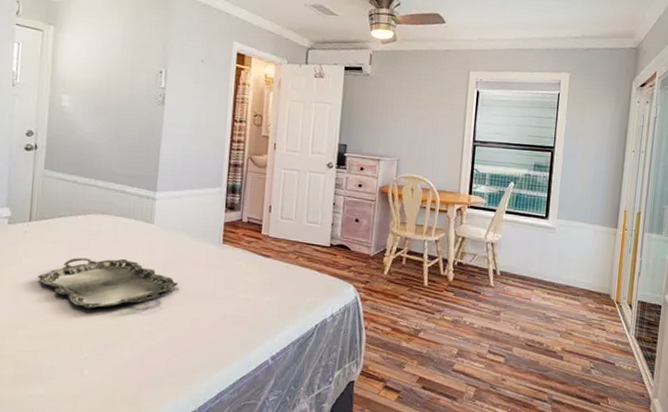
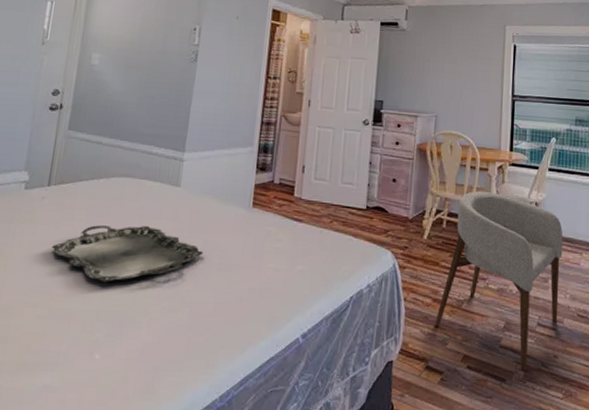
armchair: none [393,232,517,391] -> present [435,191,563,371]

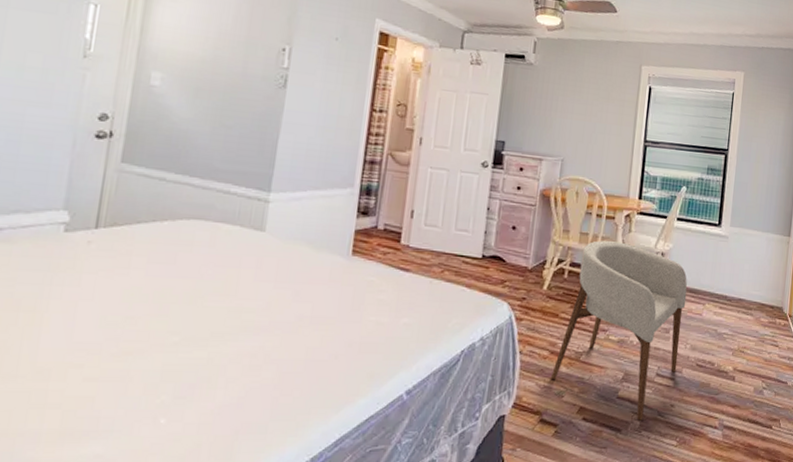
serving tray: present [52,225,204,282] -> none [102,274,293,339]

